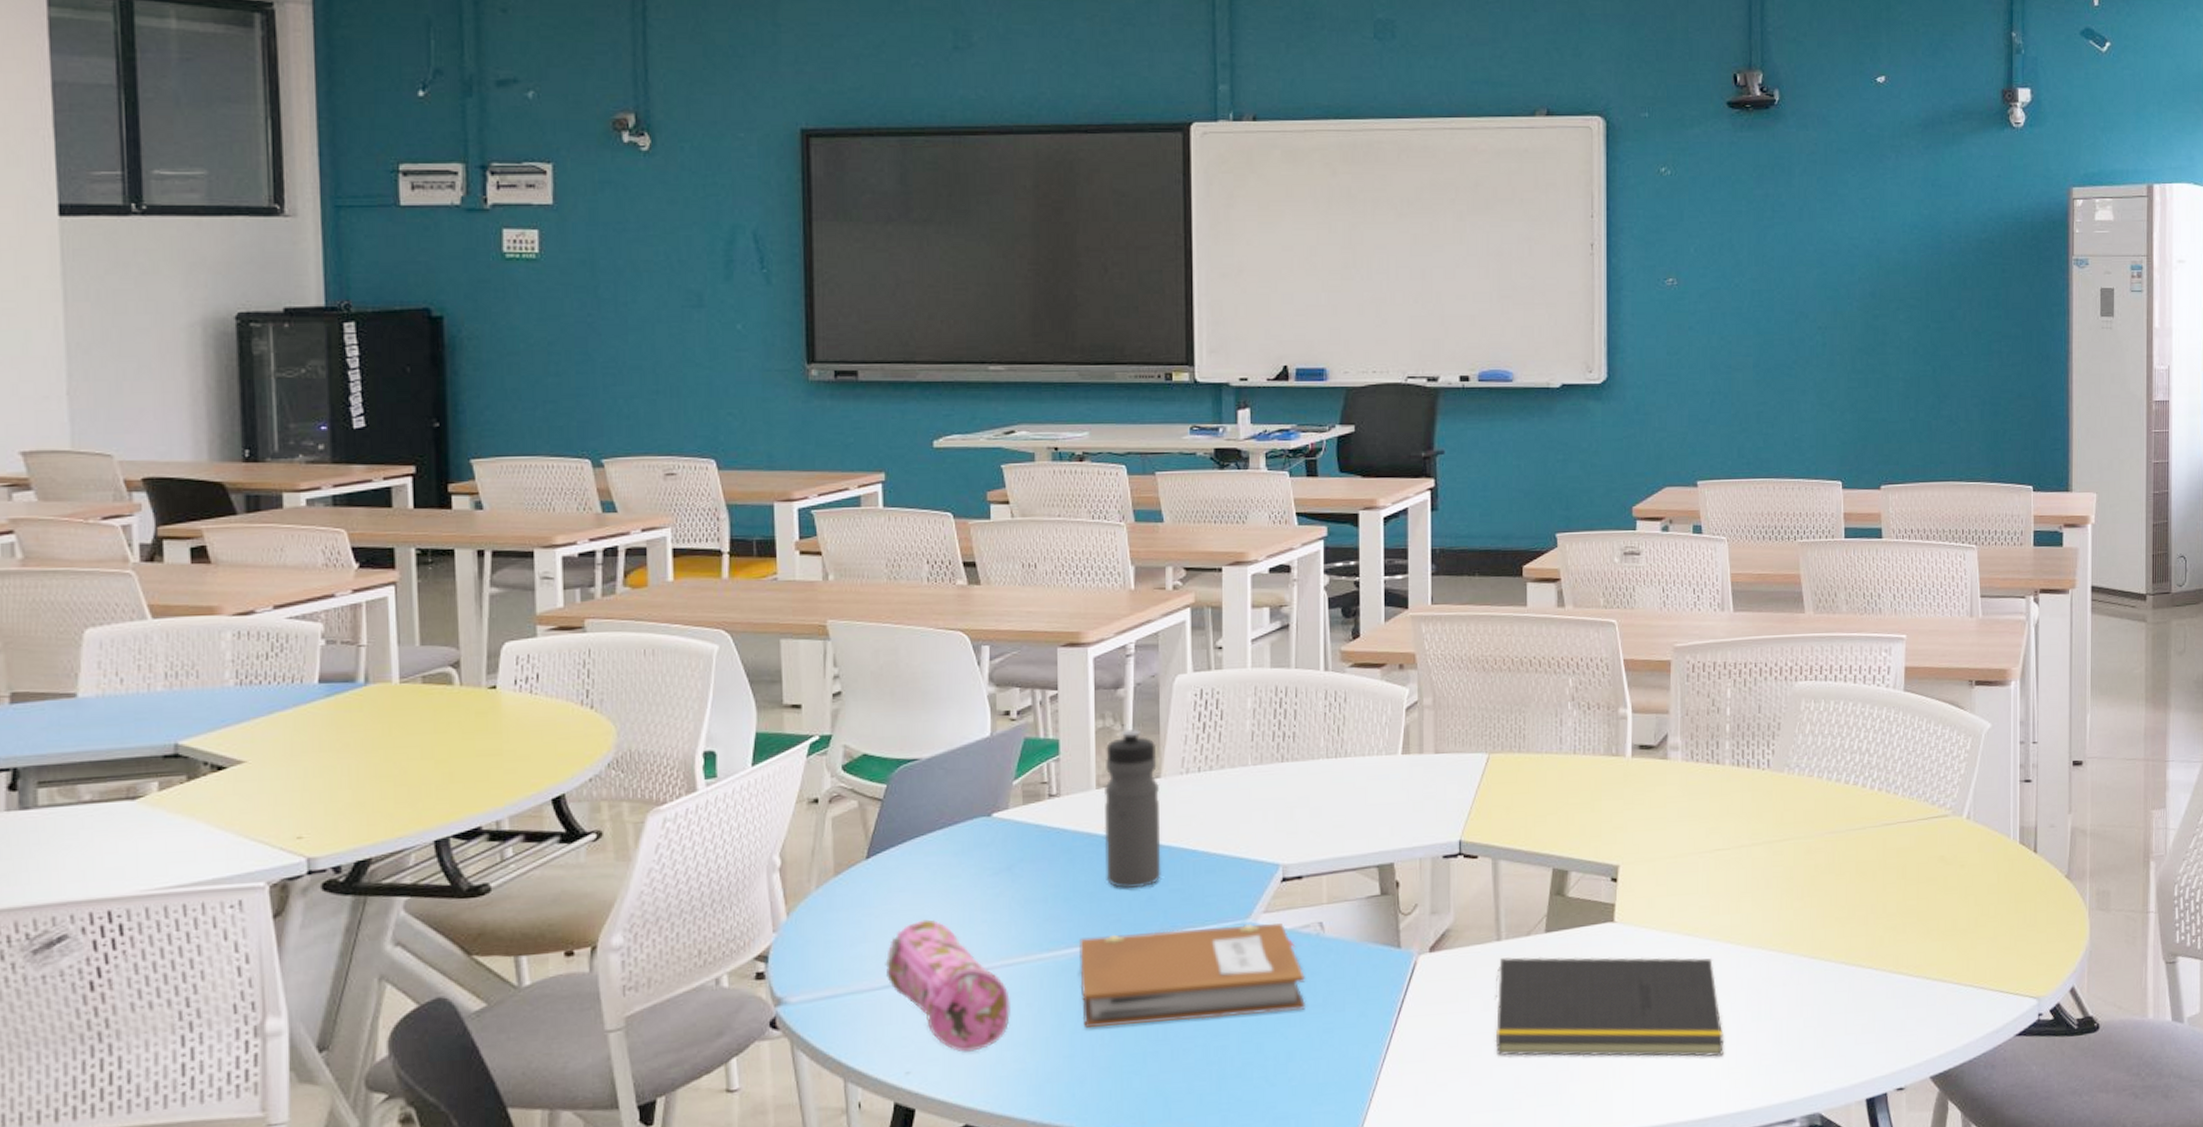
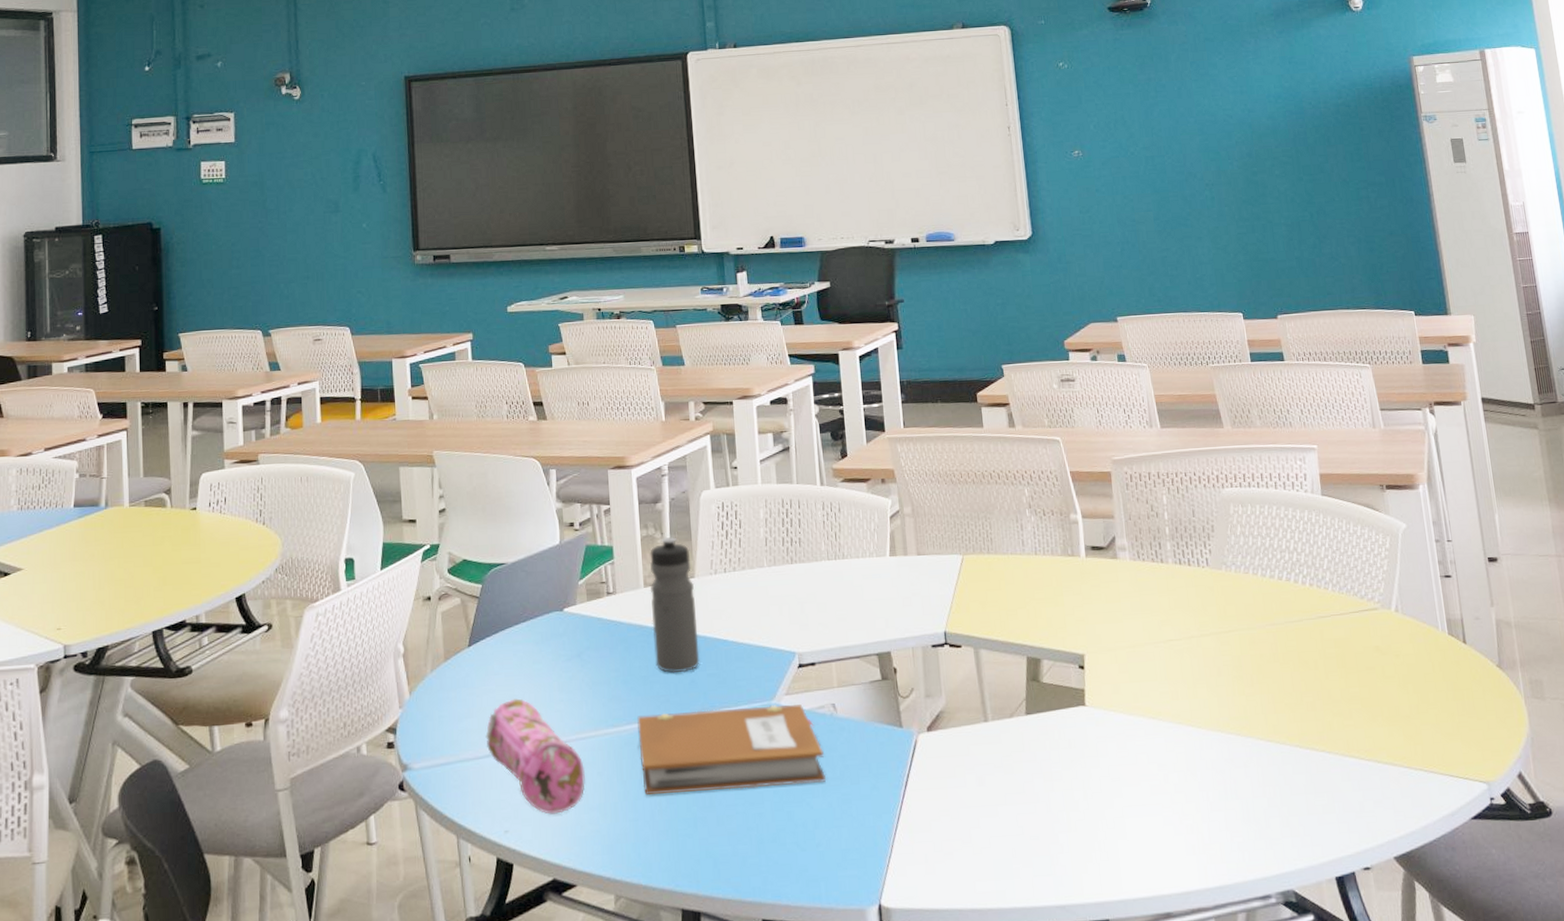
notepad: present [1495,957,1724,1057] -> none [986,737,1197,833]

